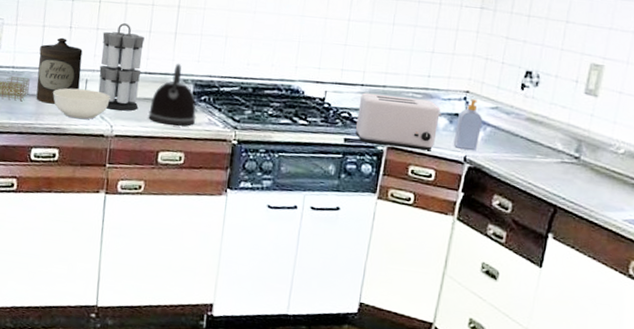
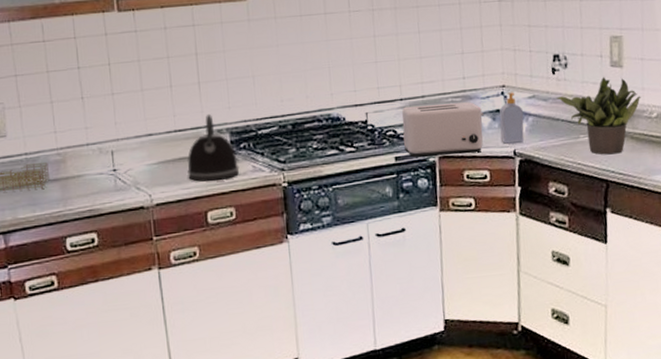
canister: present [36,37,83,104] -> none [52,111,106,186]
bowl: present [52,88,111,120] -> none [76,160,143,196]
spice rack: present [98,23,145,111] -> none [119,82,175,178]
potted plant: none [519,102,611,182] -> present [555,76,641,155]

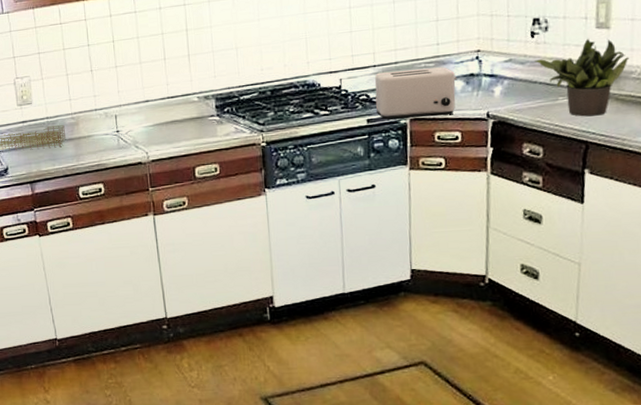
kettle: present [187,113,240,182] -> none [178,82,223,141]
soap bottle: present [499,92,525,144] -> none [473,56,499,106]

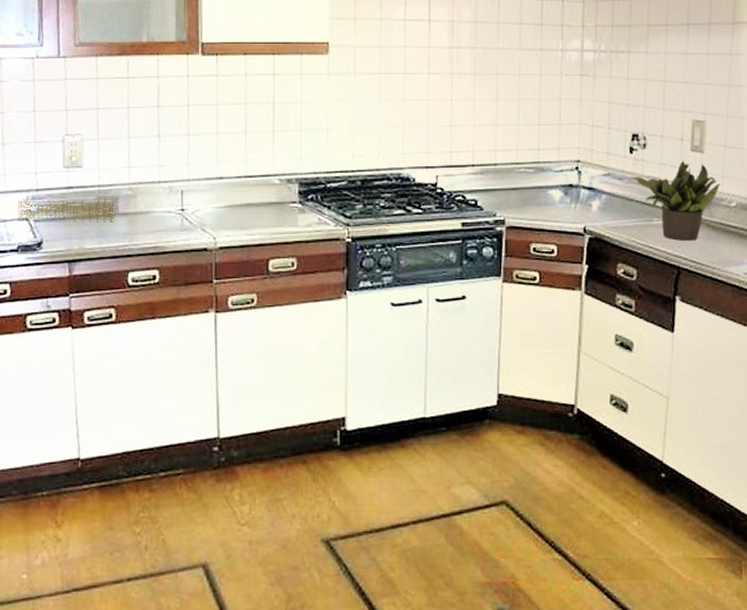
toaster: present [374,67,457,120] -> none [471,173,556,226]

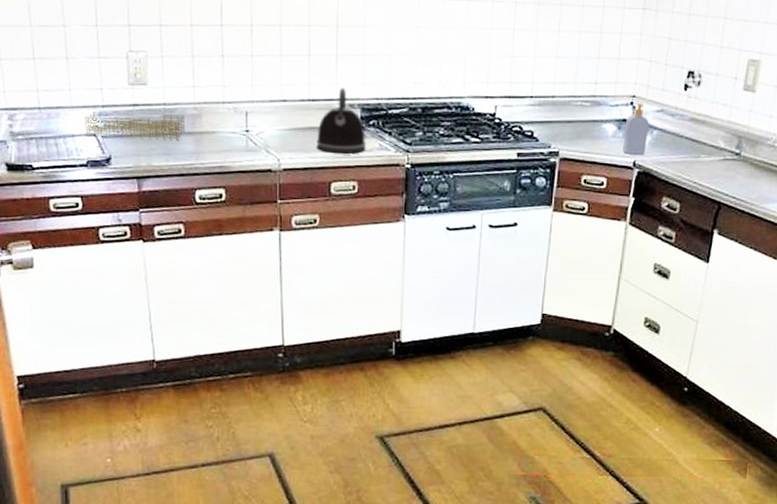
kettle: none [254,162,305,229] -> present [316,87,367,154]
soap bottle: none [571,168,597,220] -> present [622,103,649,154]
potted plant: present [631,160,721,241] -> none [683,99,768,178]

